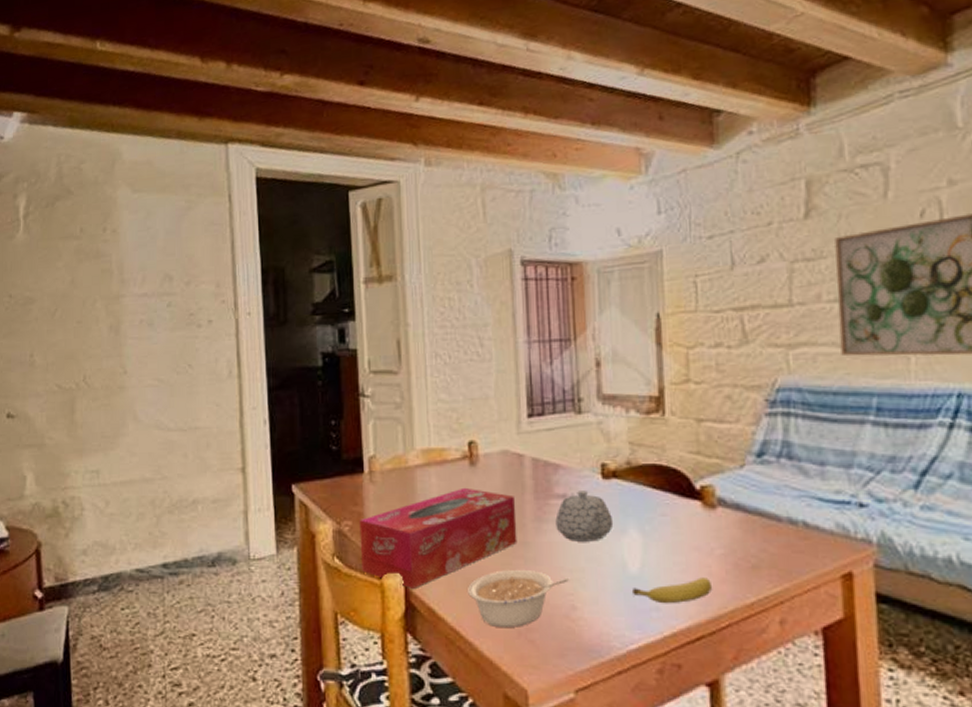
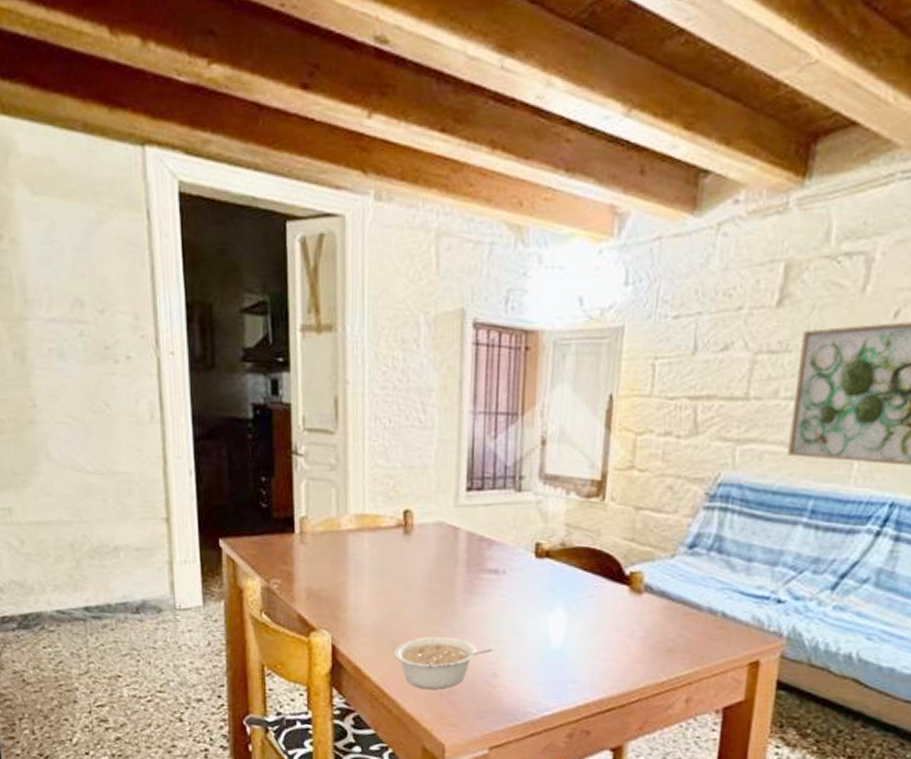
tissue box: present [359,487,517,588] -> none [289,555,447,648]
teapot: present [555,491,614,542] -> none [485,567,542,617]
fruit: present [633,577,713,604] -> none [553,656,629,678]

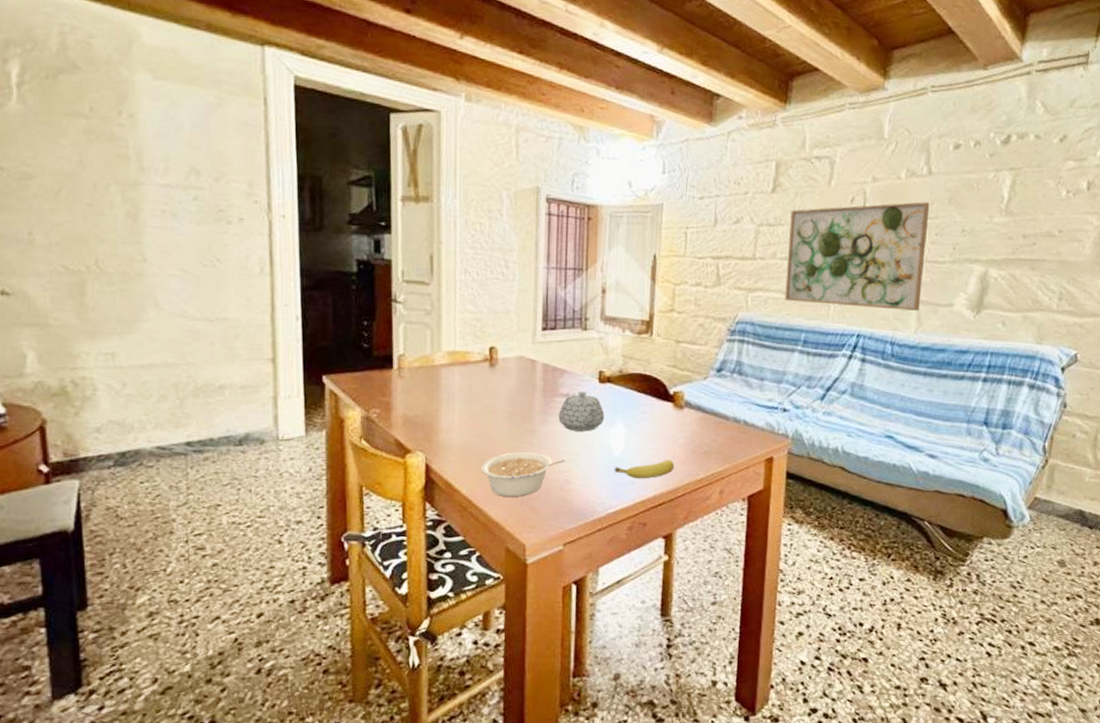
teapot: none [485,567,542,617] -> present [558,391,605,431]
fruit: none [553,656,629,678] -> present [615,460,675,479]

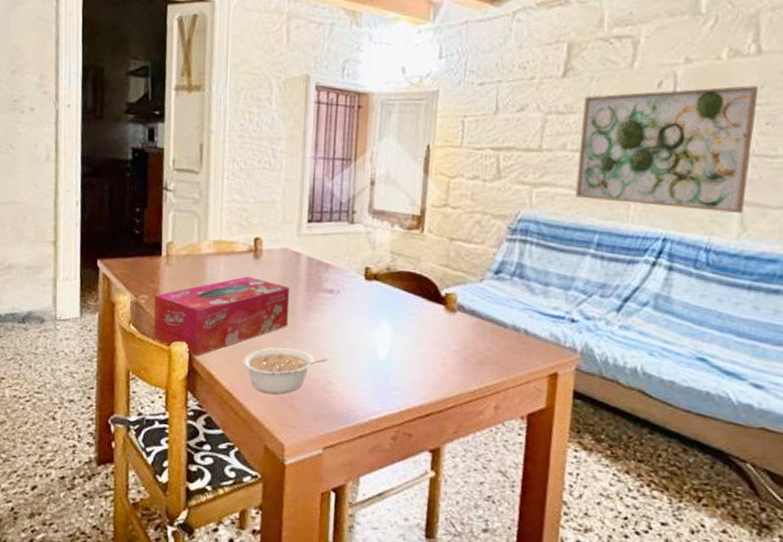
tissue box: none [386,385,527,466] -> present [153,276,290,356]
teapot: present [558,391,605,431] -> none [322,288,370,331]
fruit: present [615,460,675,479] -> none [379,367,445,386]

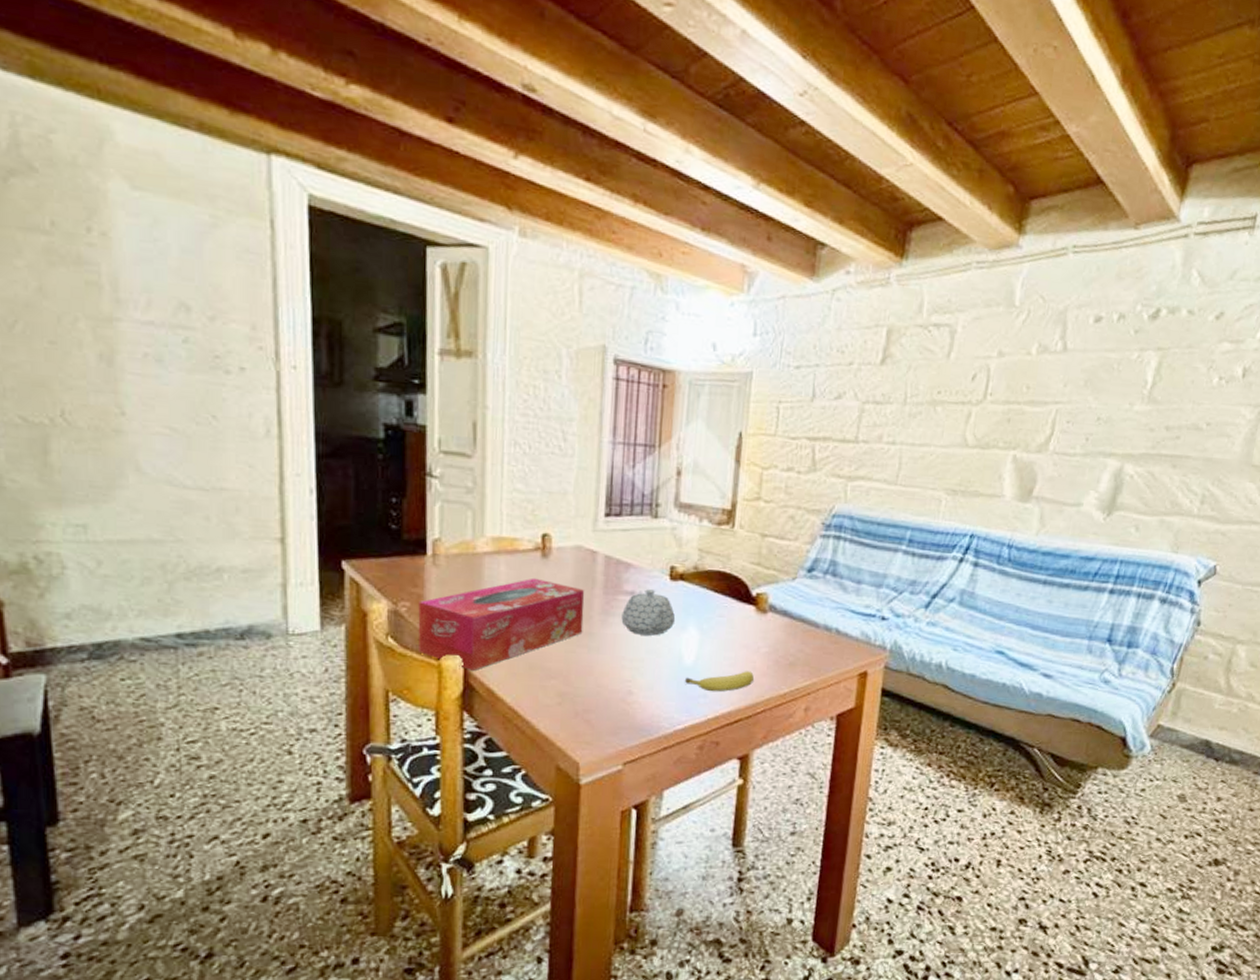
legume: present [242,347,328,394] -> none [529,656,628,708]
teapot: none [322,288,370,331] -> present [621,589,676,636]
fruit: none [379,367,445,386] -> present [685,671,755,692]
wall art: present [575,85,759,213] -> none [889,383,1063,510]

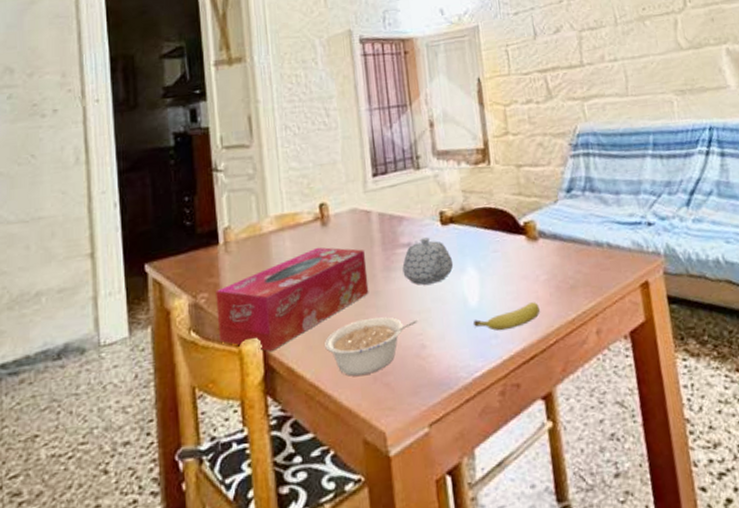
legume: none [529,656,628,708] -> present [325,316,417,376]

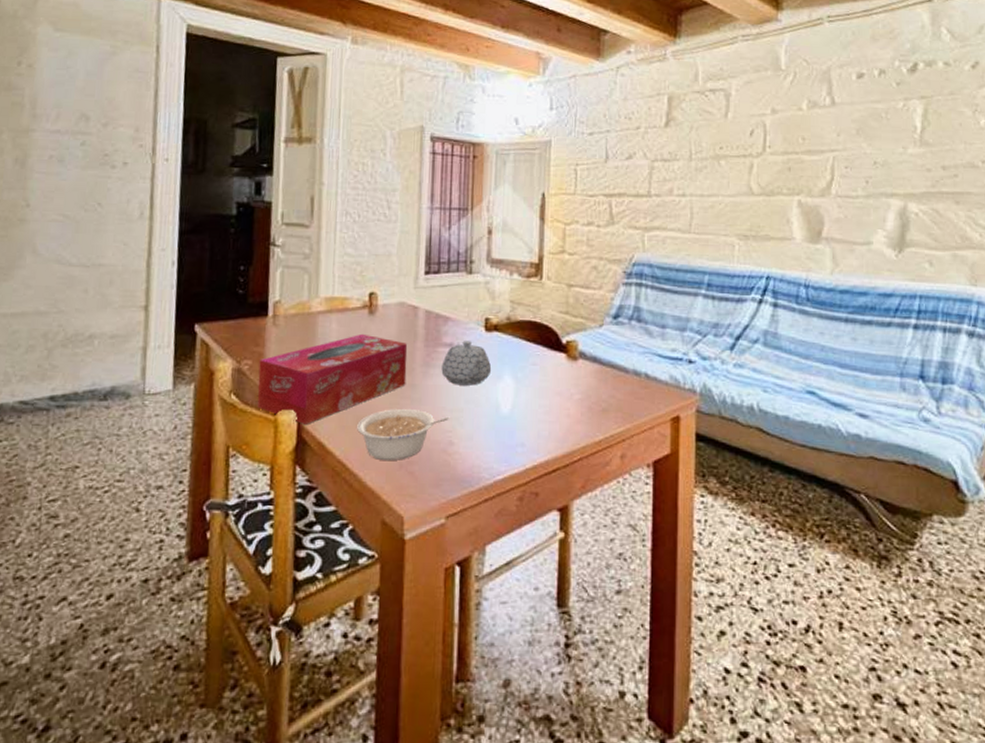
fruit: present [474,302,541,331] -> none [503,418,570,441]

